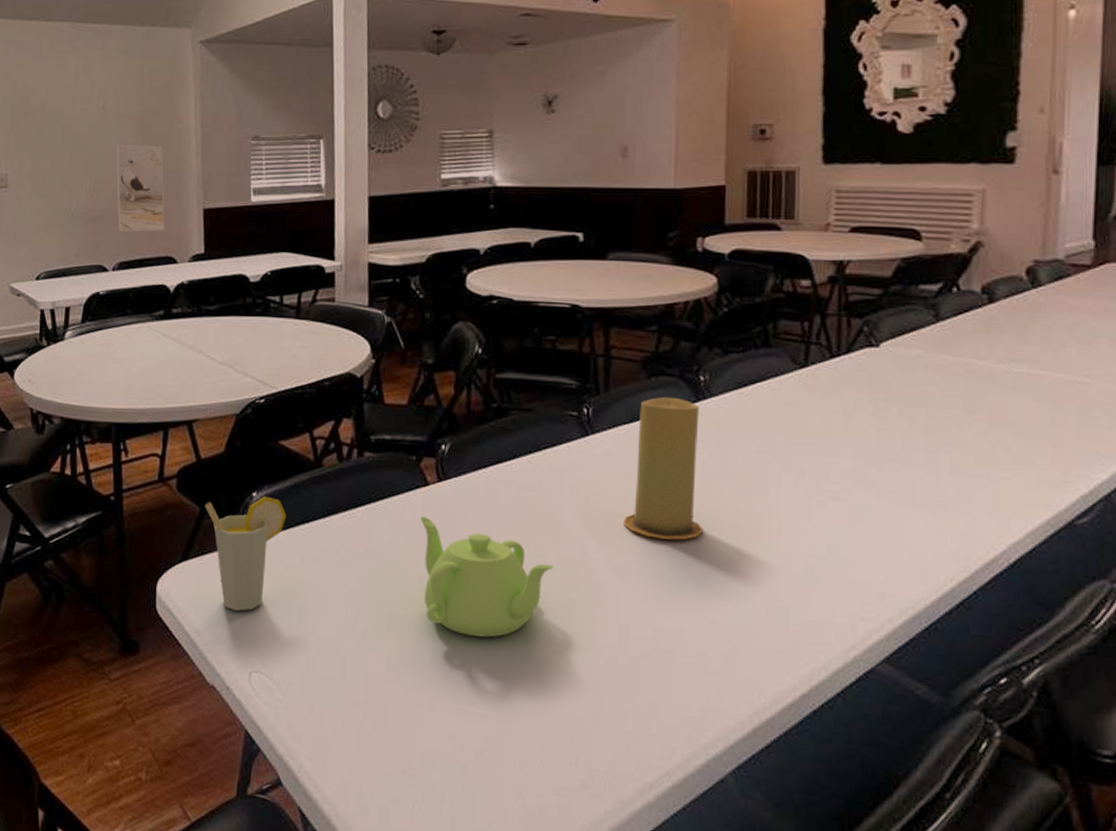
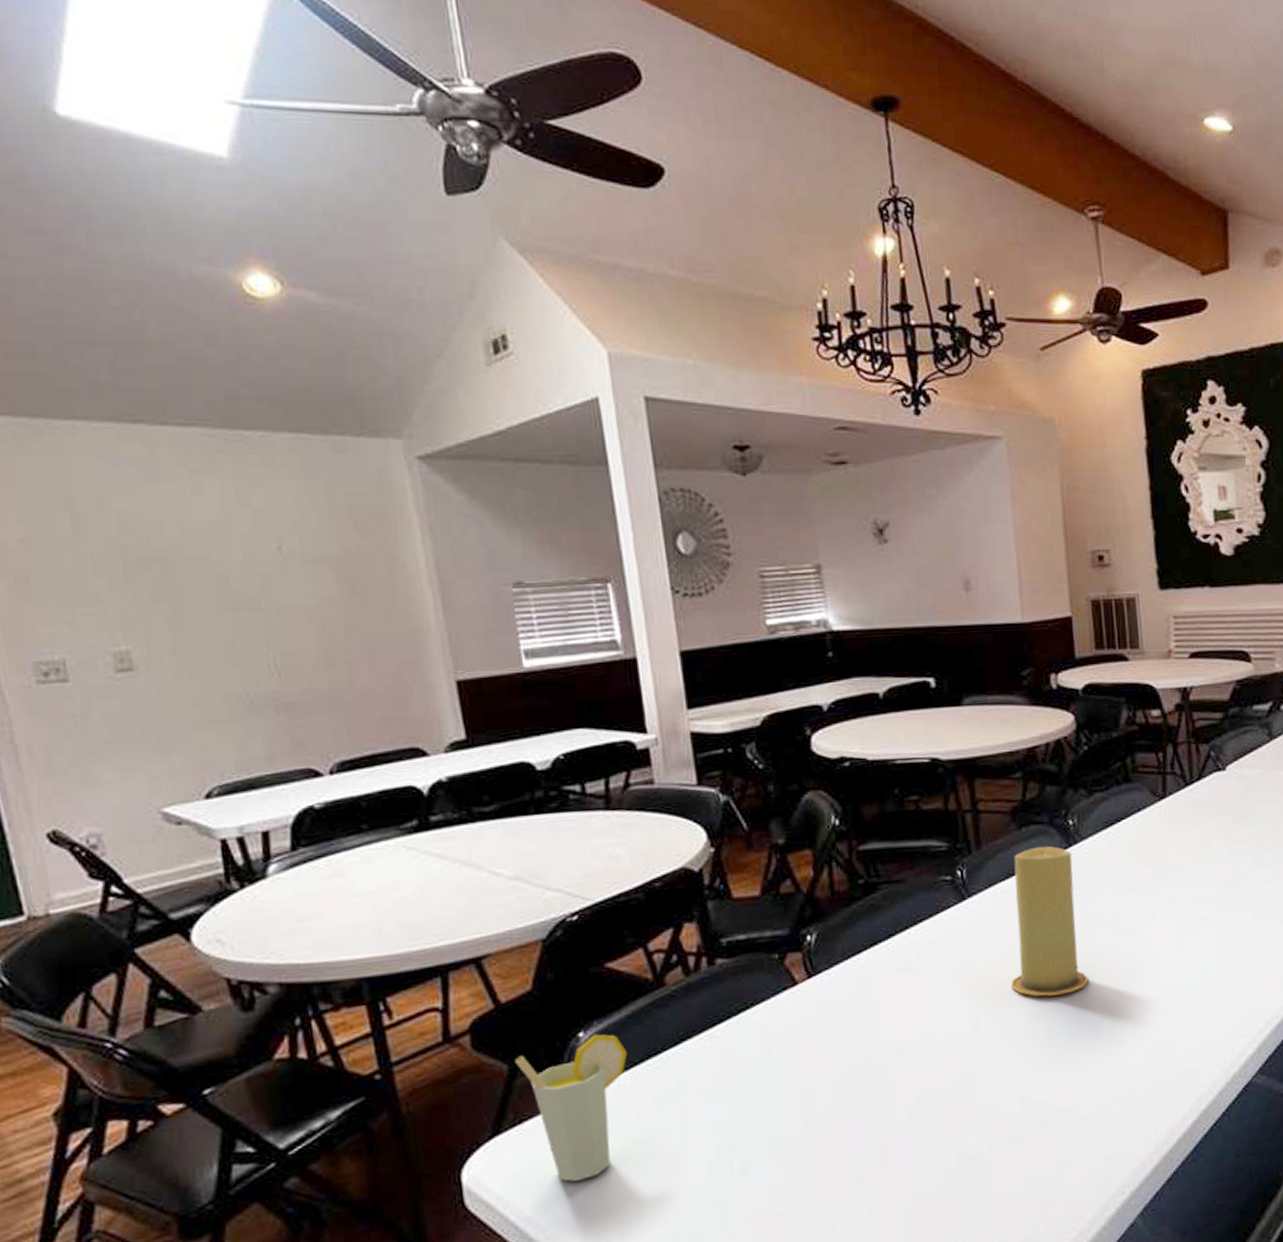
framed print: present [115,145,165,232] -> none [307,599,402,720]
teapot: present [420,517,554,638] -> none [792,1021,946,1144]

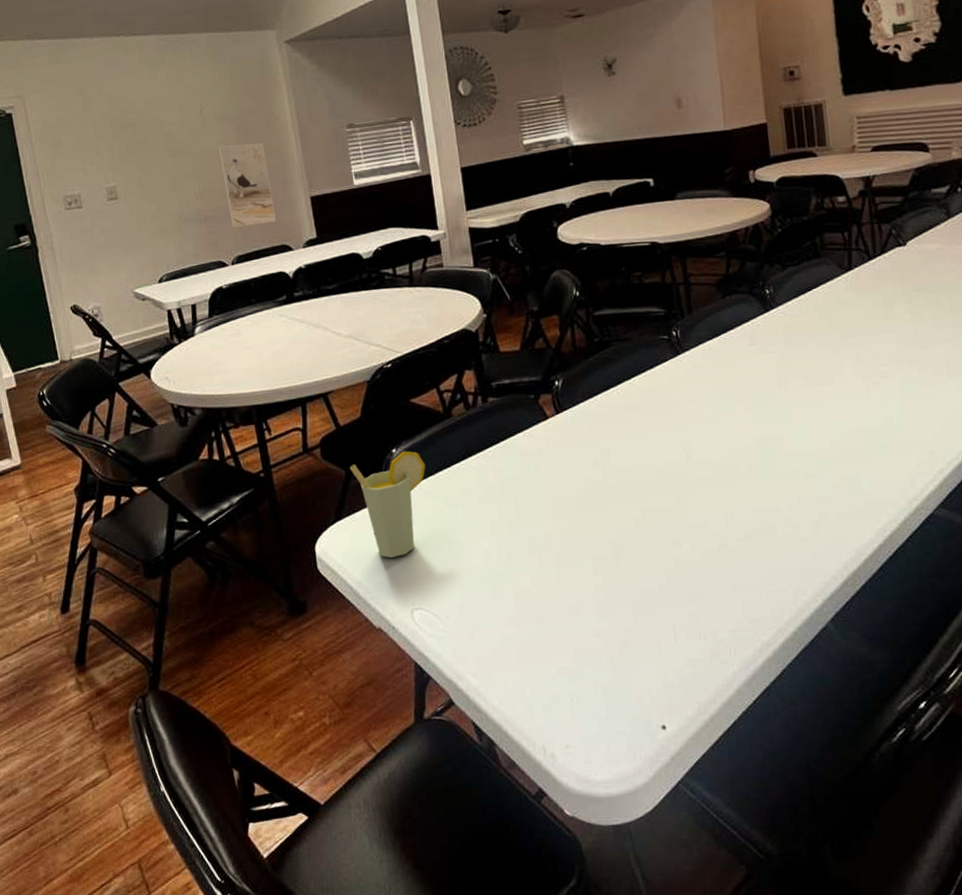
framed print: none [307,599,402,720] -> present [218,143,276,227]
candle: present [1011,846,1088,996] -> none [718,311,784,434]

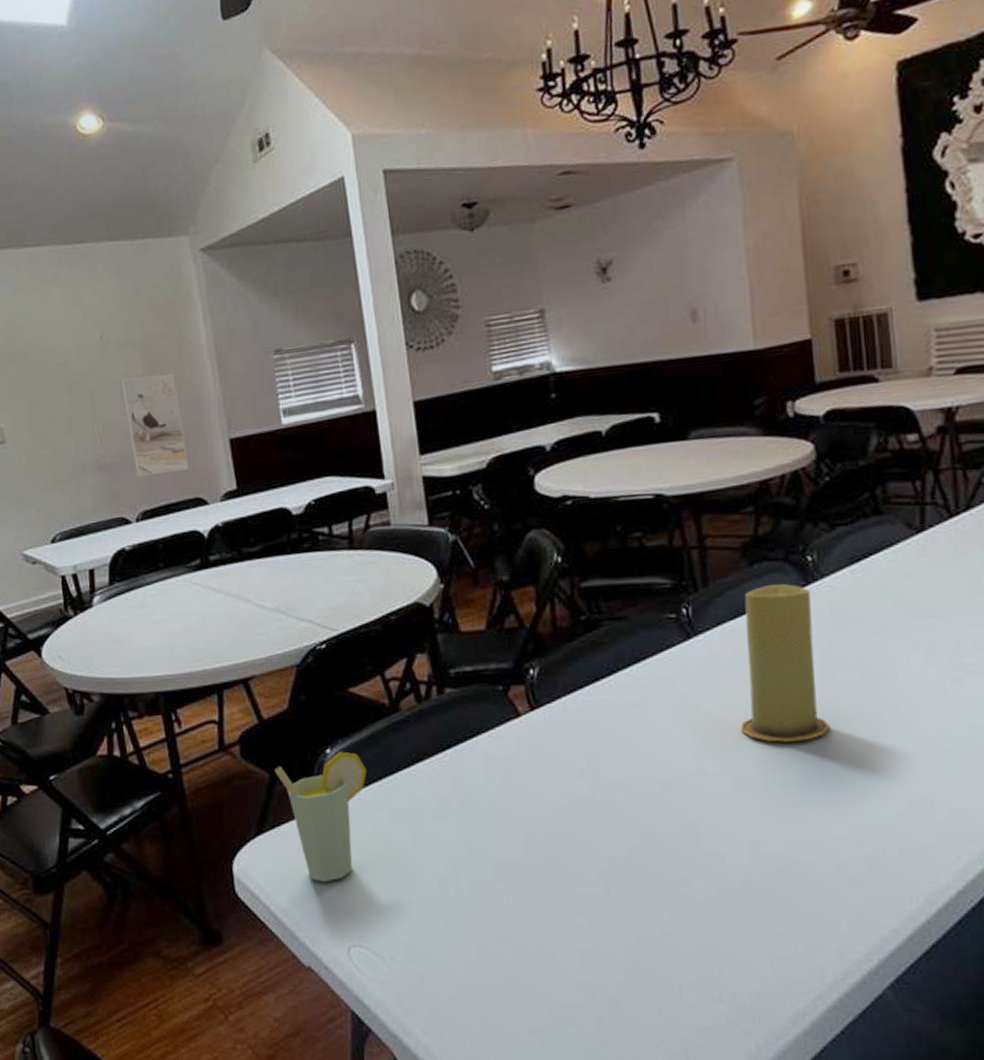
candle: none [718,311,784,434] -> present [741,583,829,742]

